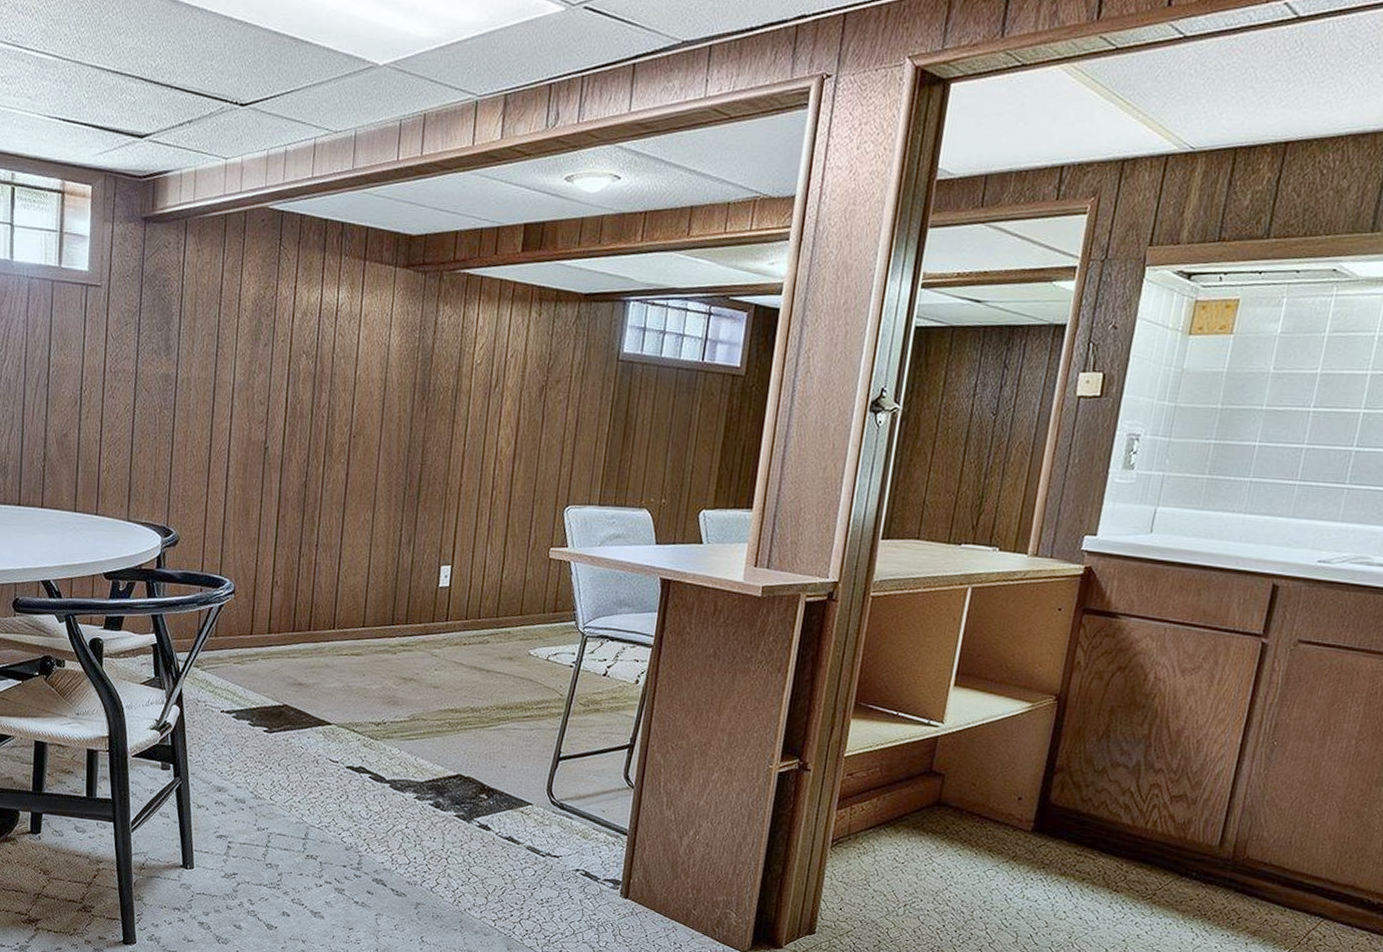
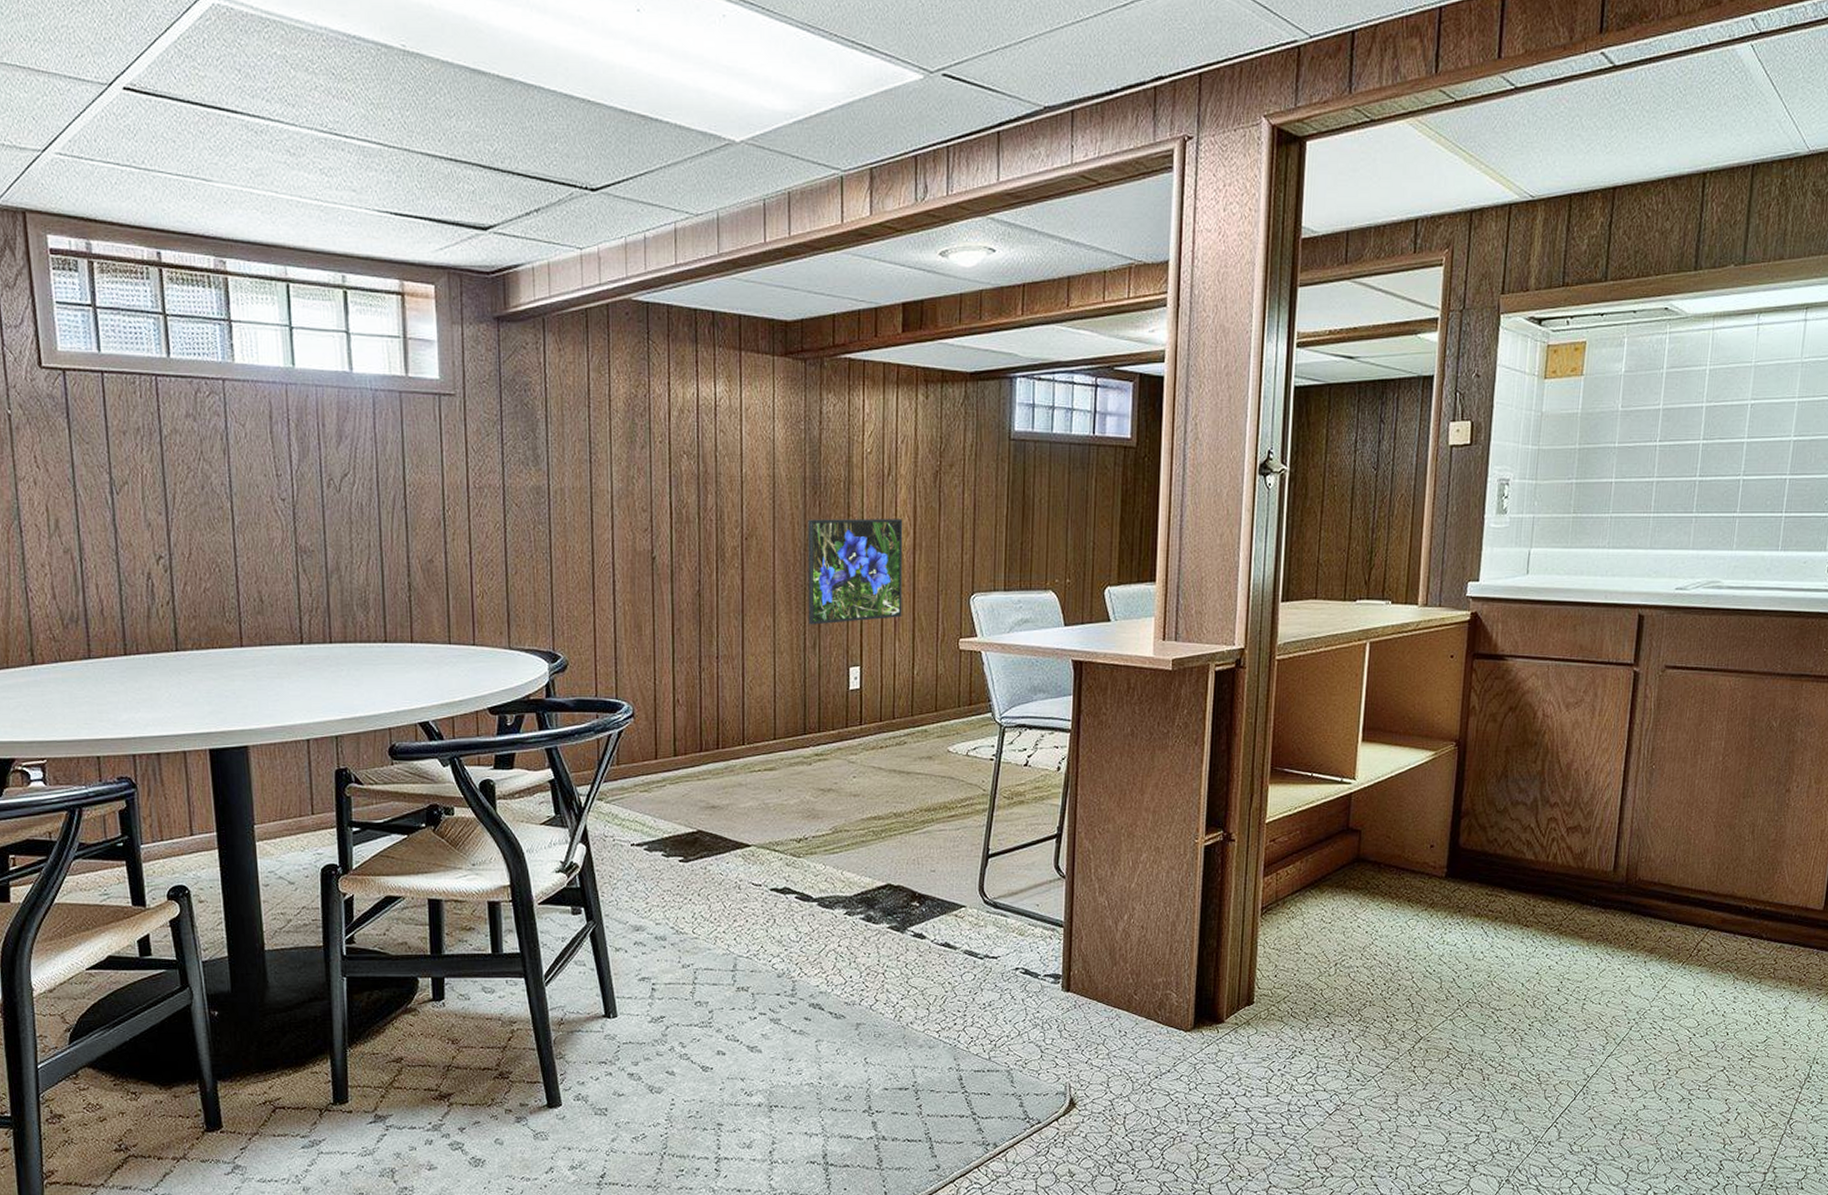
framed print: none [405,423,506,523] -> present [808,519,903,625]

